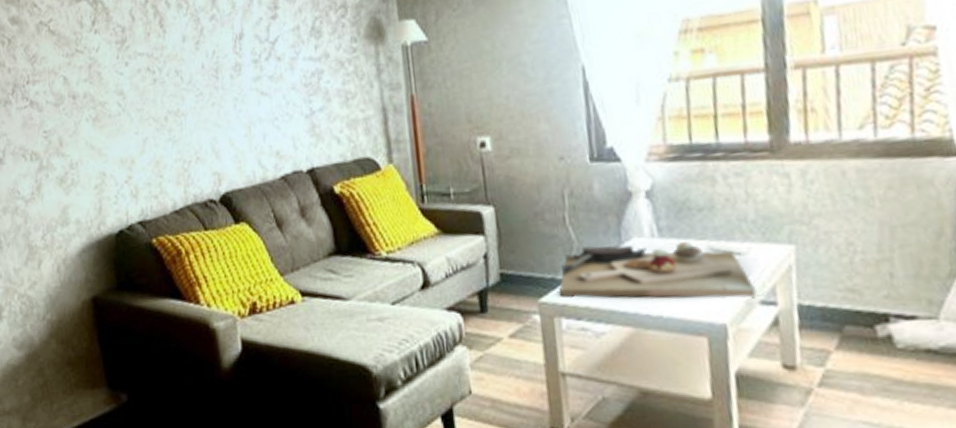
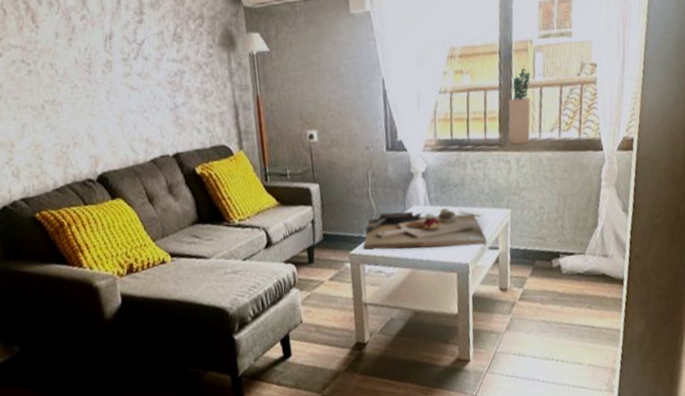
vase: none [782,35,823,151] -> present [508,65,531,146]

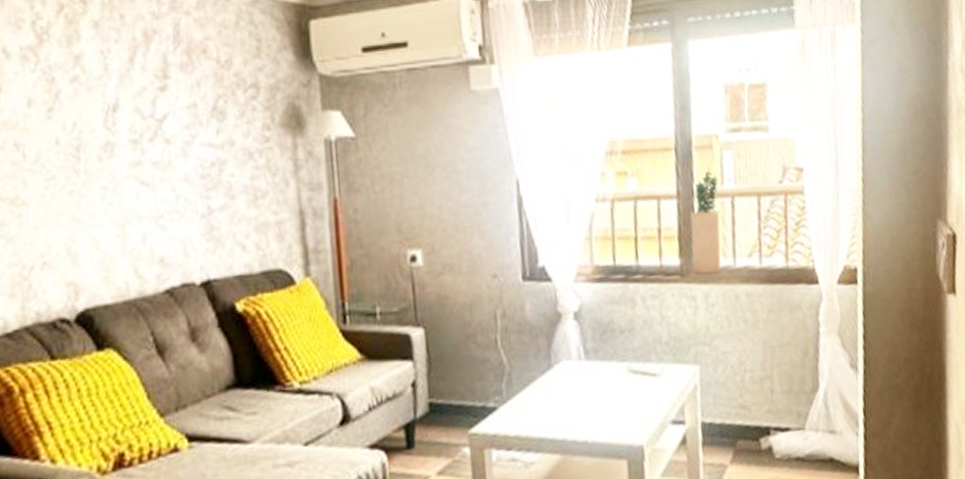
decorative tray: present [363,208,487,250] -> none [489,364,669,427]

